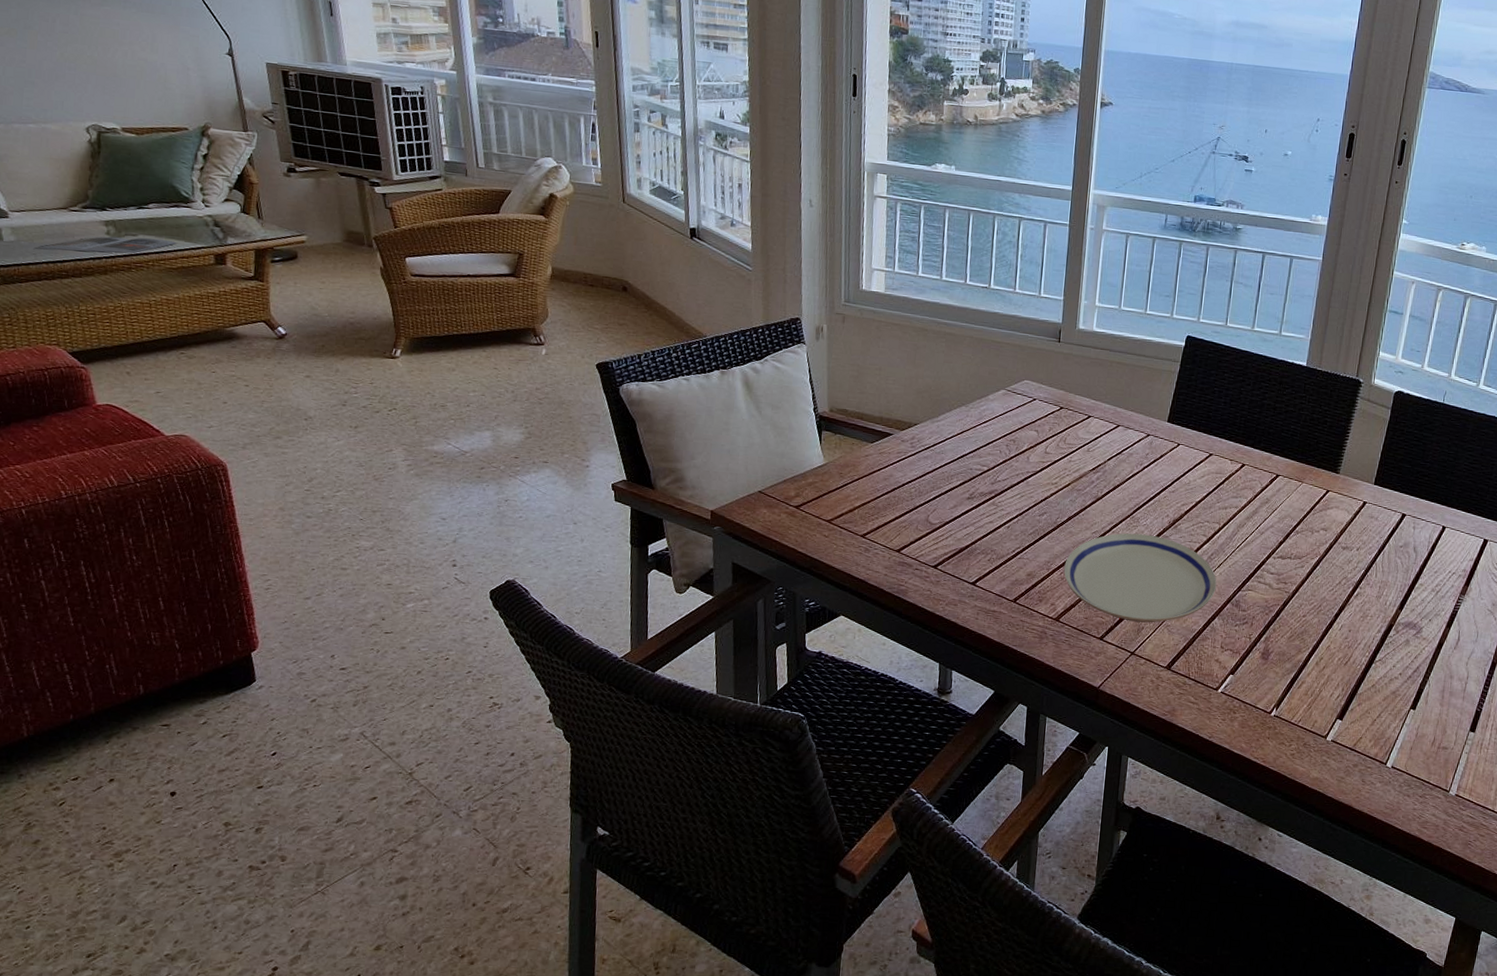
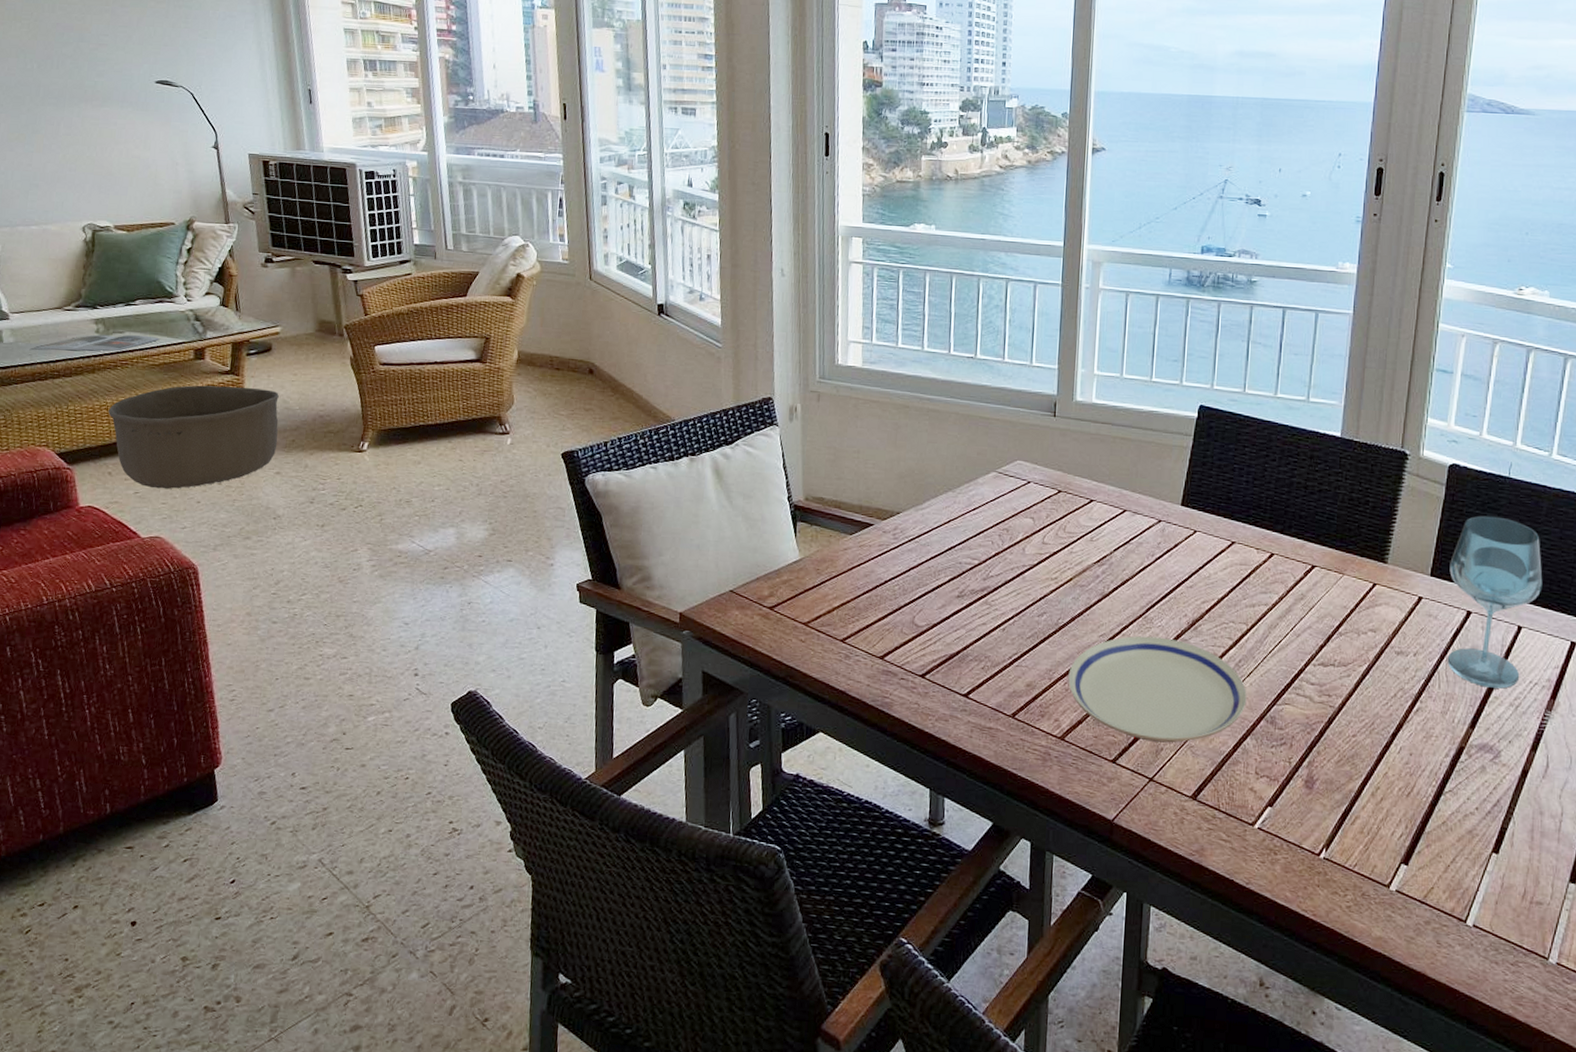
basket: none [123,289,307,390] -> present [108,385,279,489]
wine glass: none [1383,435,1465,577] -> present [1447,515,1543,689]

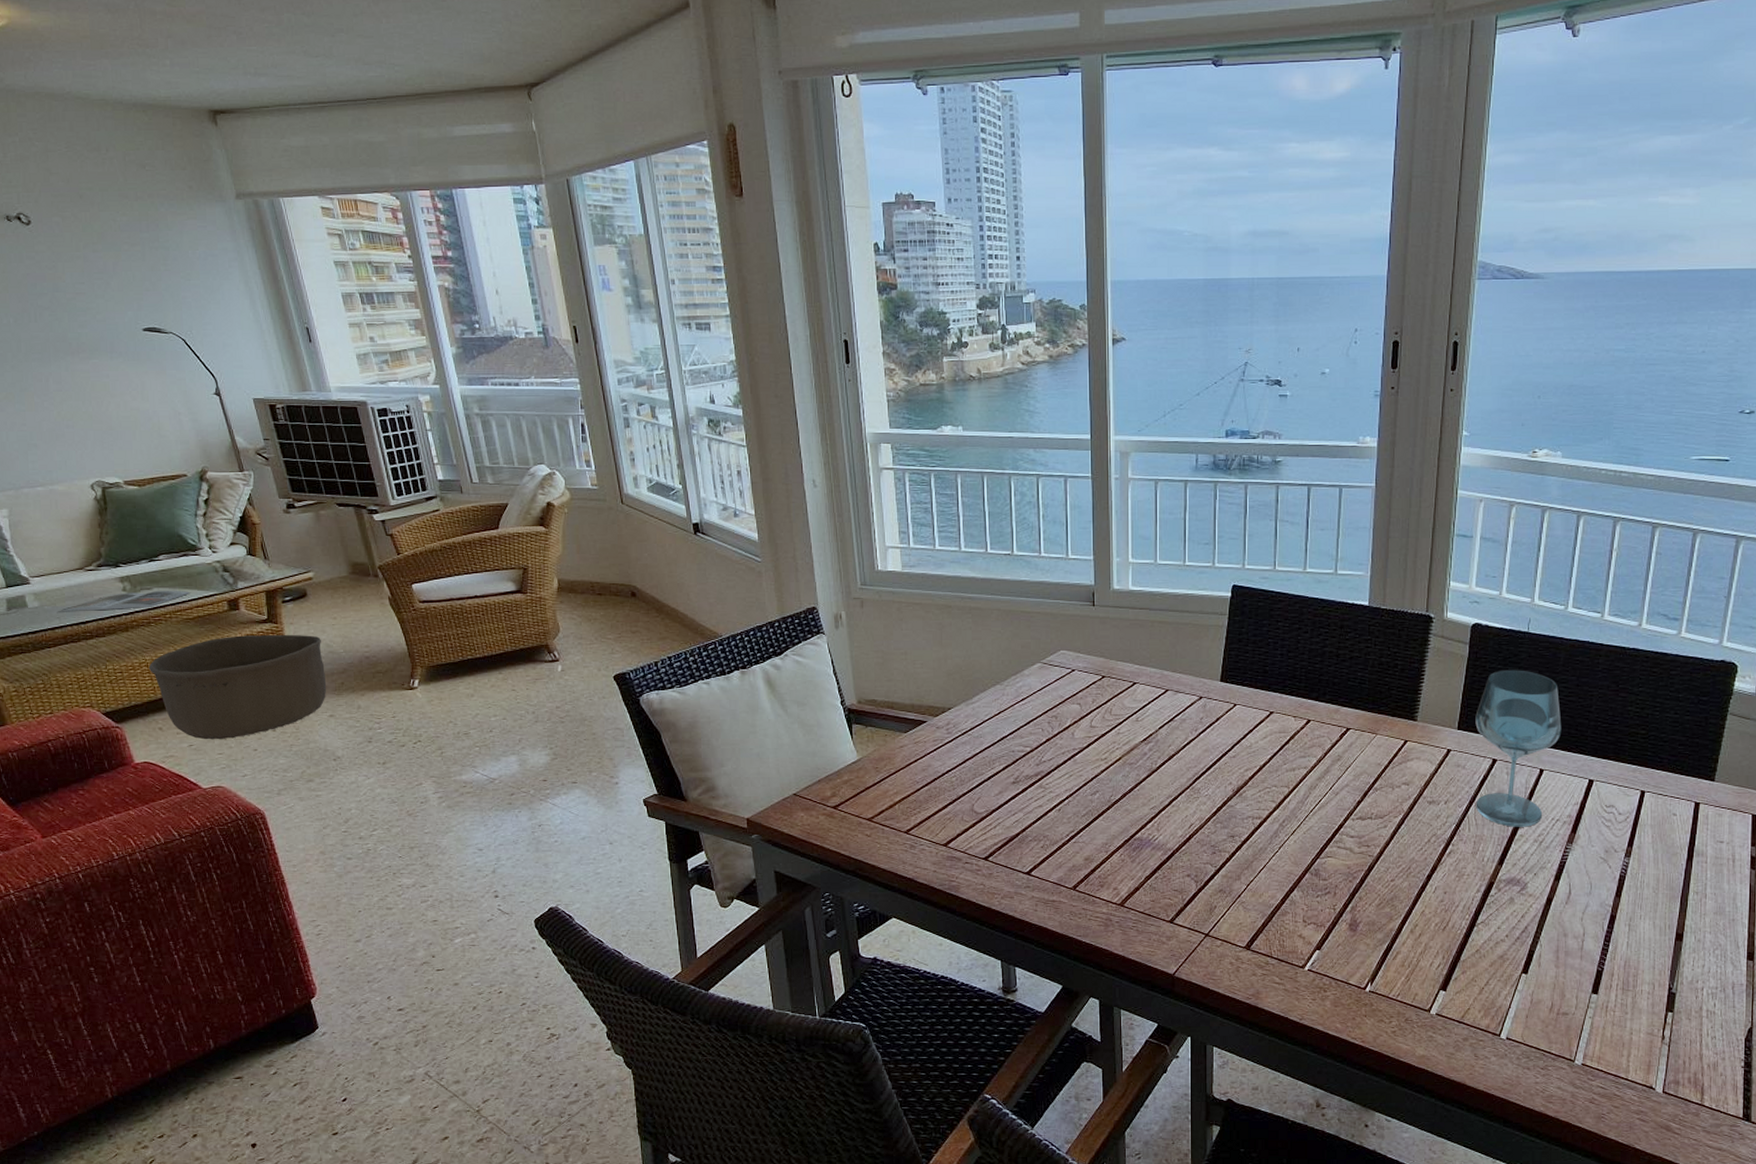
plate: present [1068,636,1247,743] -> none [1123,805,1292,901]

